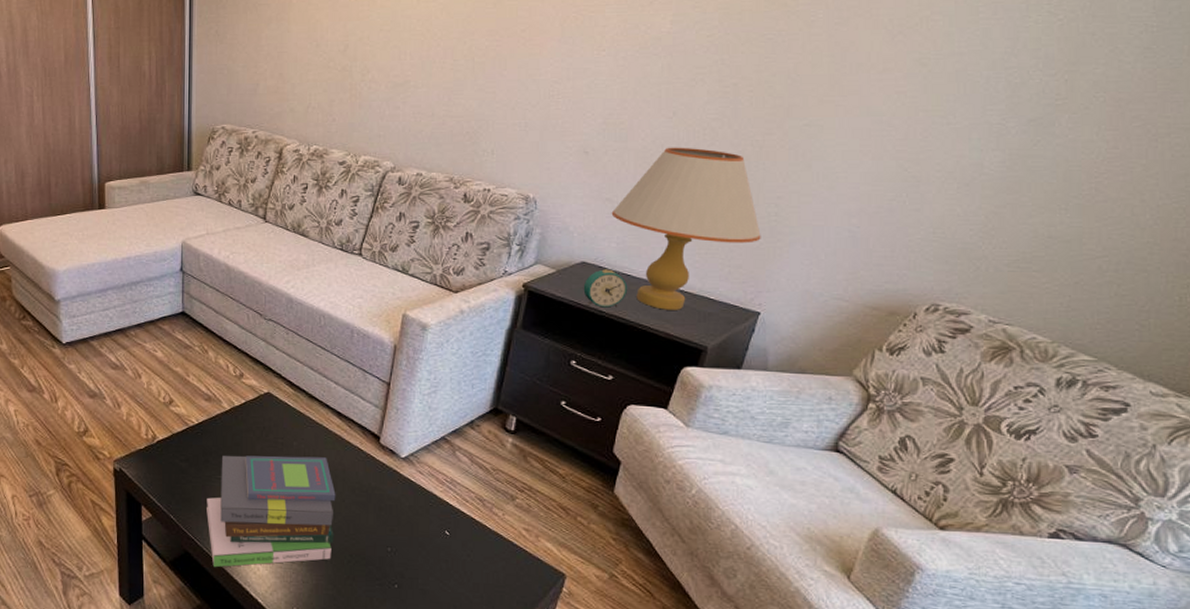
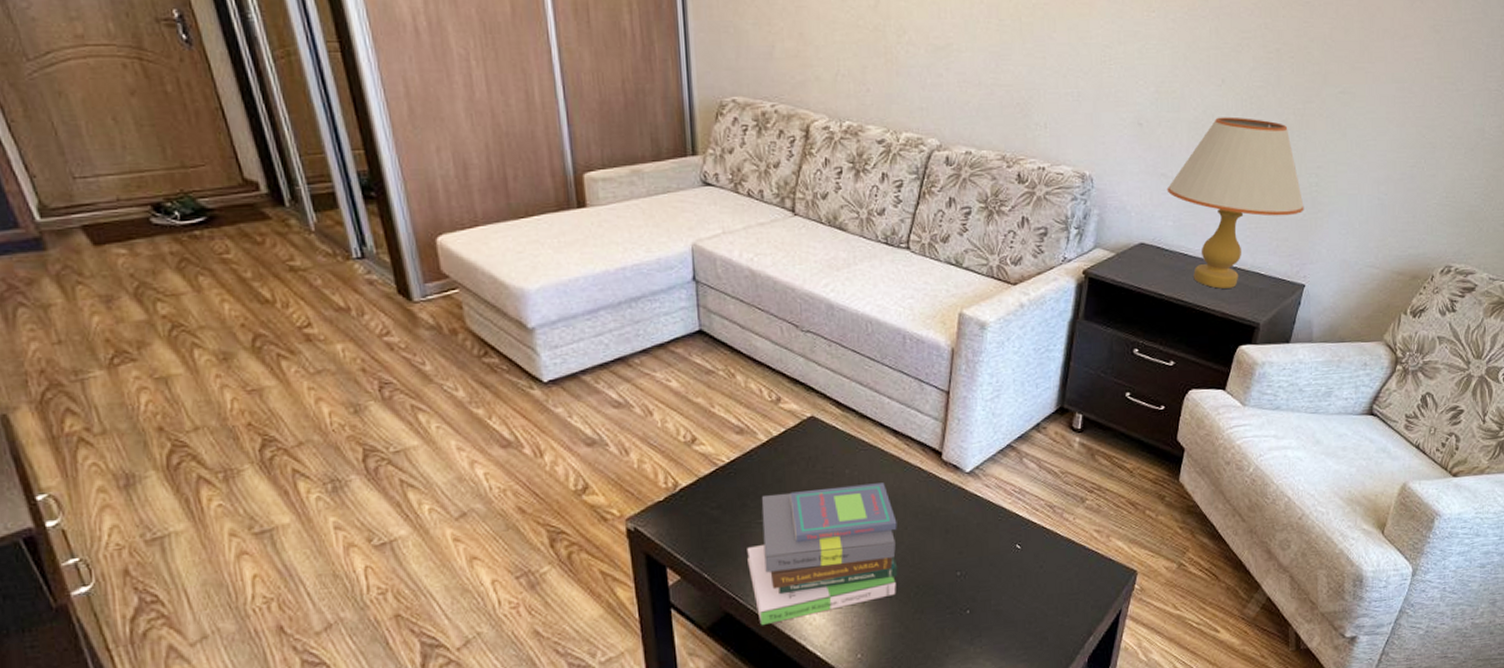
alarm clock: present [583,269,628,308] -> none [1142,249,1185,291]

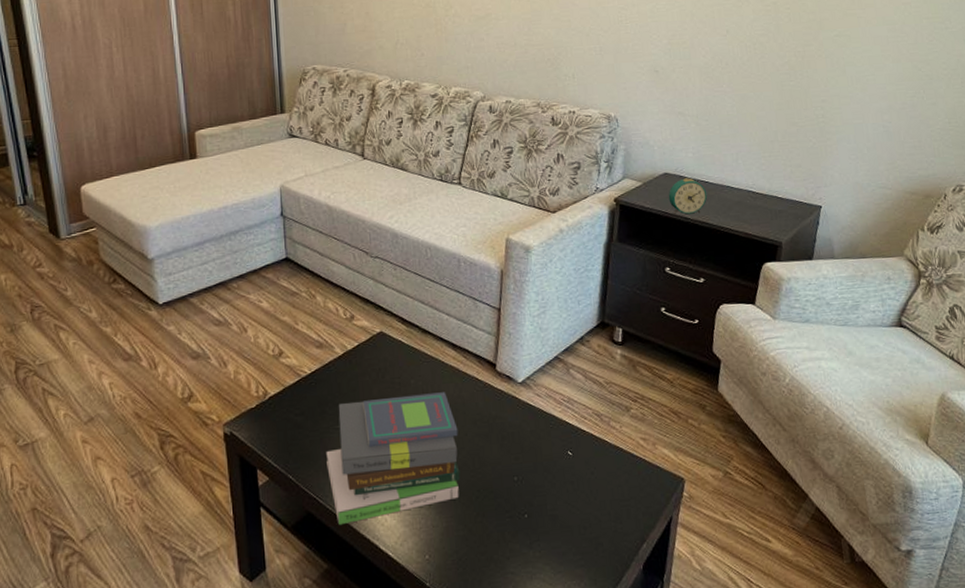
alarm clock: none [1142,249,1185,291] -> present [668,178,708,214]
table lamp: present [1167,117,1304,289] -> none [684,61,814,212]

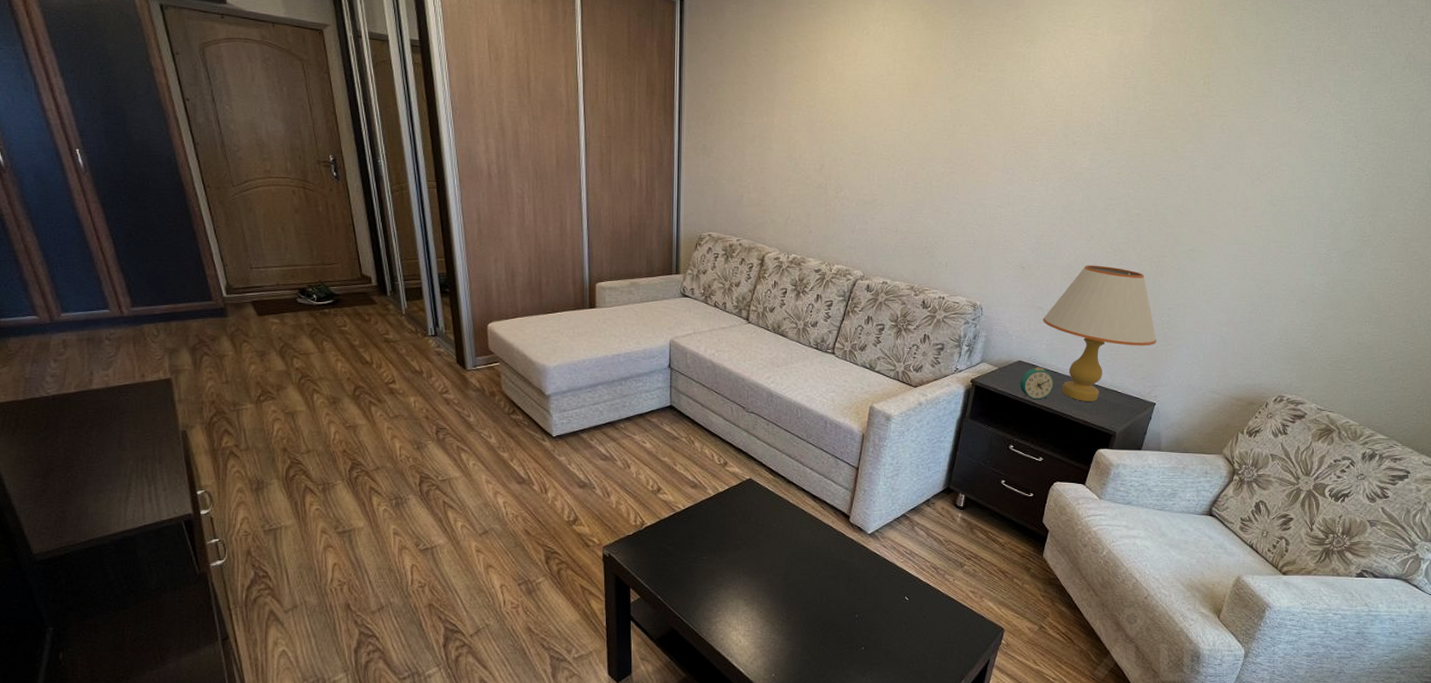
books: present [326,392,461,526] -> none [692,536,811,642]
table lamp: none [684,61,814,212] -> present [1042,265,1157,402]

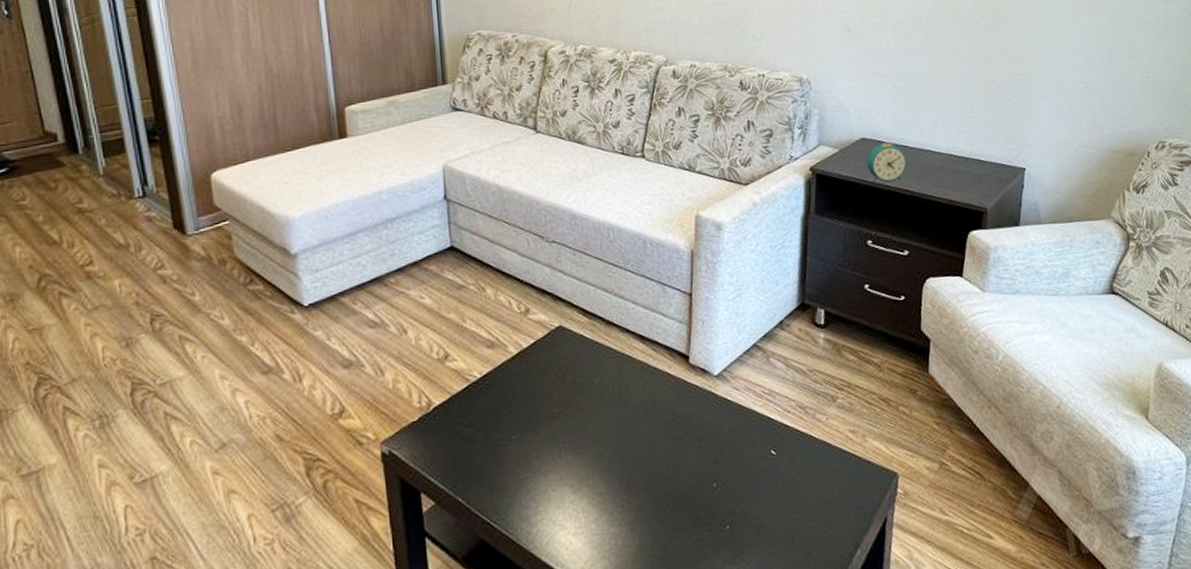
table lamp: present [1042,265,1157,402] -> none [880,17,1013,177]

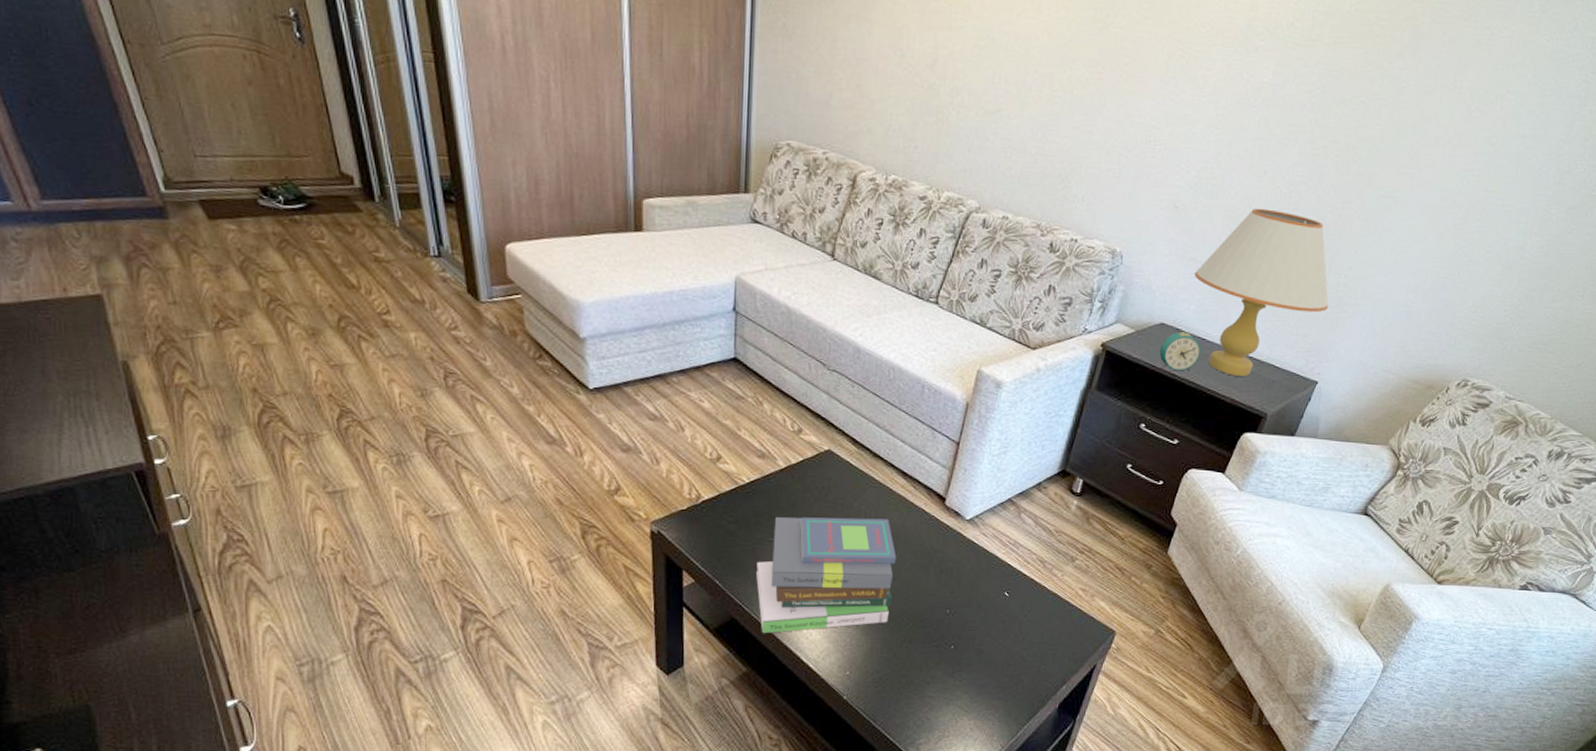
books: none [500,390,654,553] -> present [756,516,897,634]
table lamp: none [880,17,1013,177] -> present [1194,208,1329,377]

